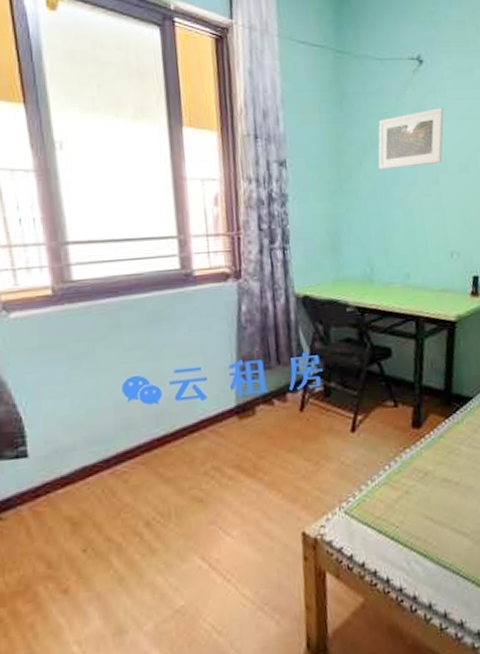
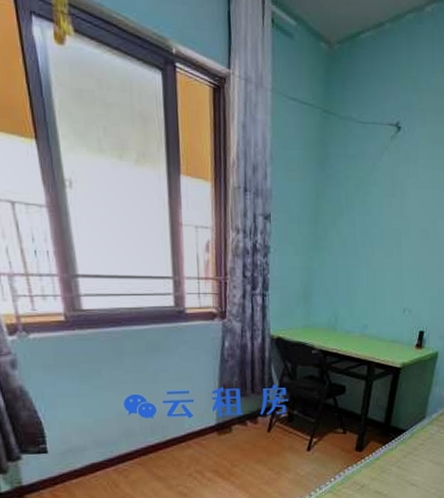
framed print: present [378,107,444,170] -> none [351,175,414,230]

